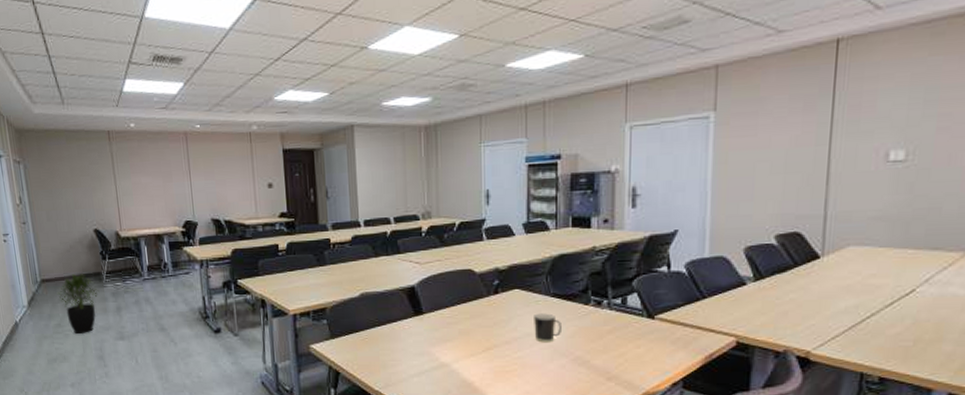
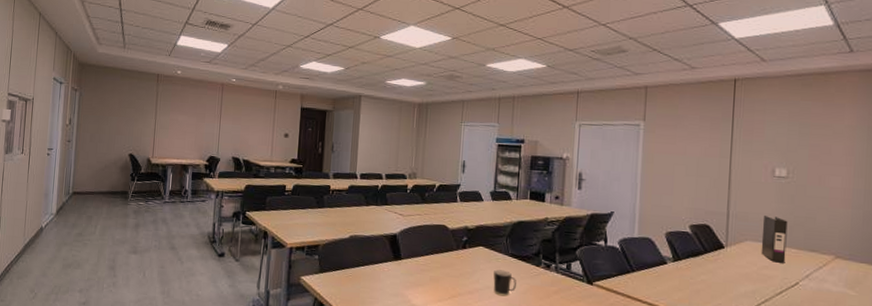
potted plant: present [57,274,100,333] -> none [84,190,123,244]
binder: none [867,212,904,268] -> present [761,216,788,263]

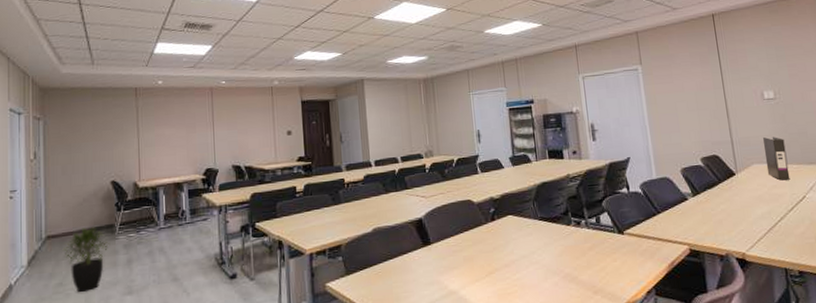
potted plant: none [84,190,123,244] -> present [62,227,110,292]
mug: present [493,269,516,297] -> none [526,235,551,263]

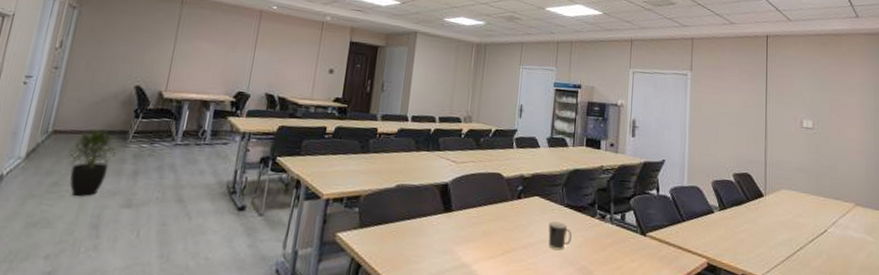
mug: none [526,235,551,263] -> present [548,221,572,251]
binder: present [763,137,790,181] -> none [794,165,815,211]

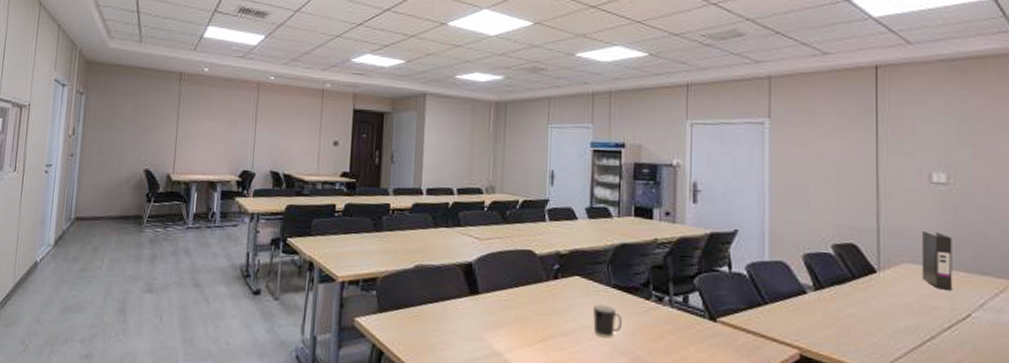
potted plant: present [66,129,120,196] -> none [89,214,137,282]
binder: none [794,165,815,211] -> present [921,231,953,290]

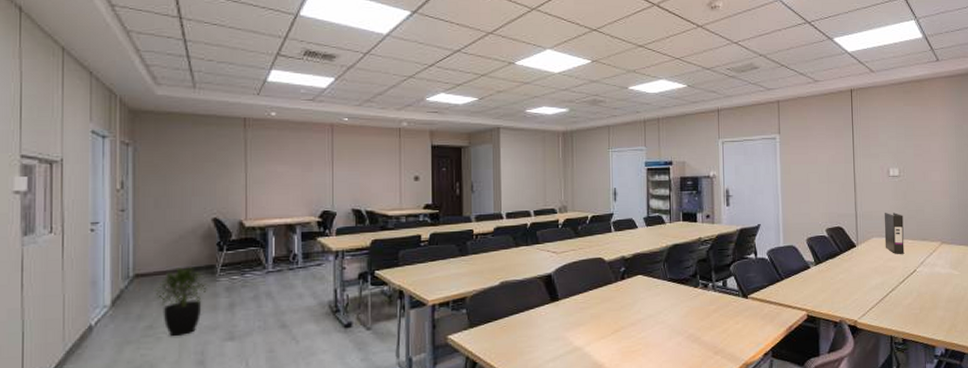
potted plant: none [89,214,137,282] -> present [153,267,210,336]
mug: present [593,304,622,338] -> none [654,296,677,323]

